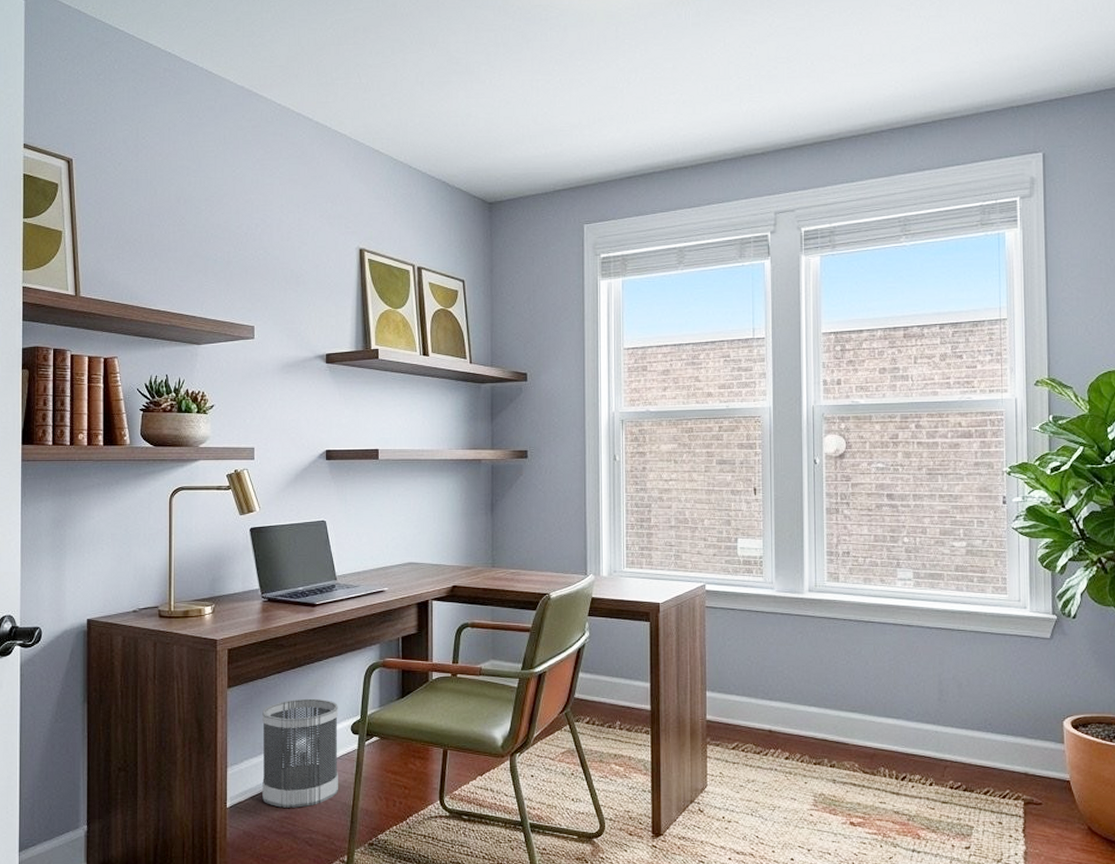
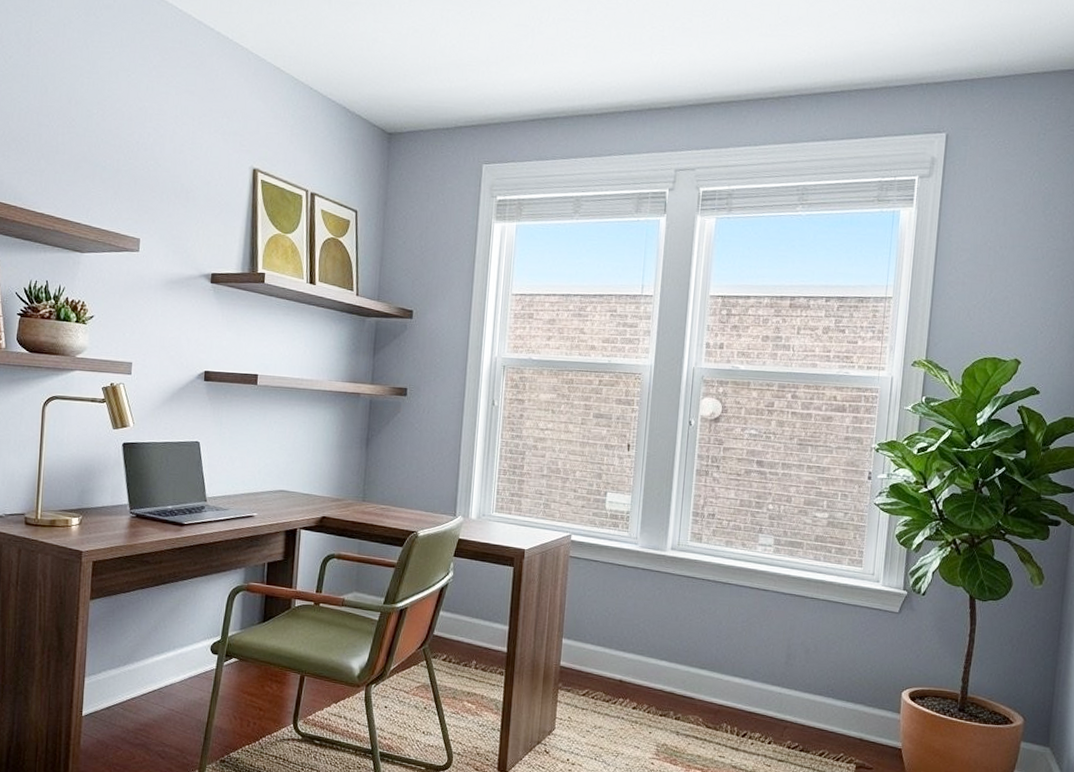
wastebasket: present [262,698,338,808] -> none [118,615,199,721]

